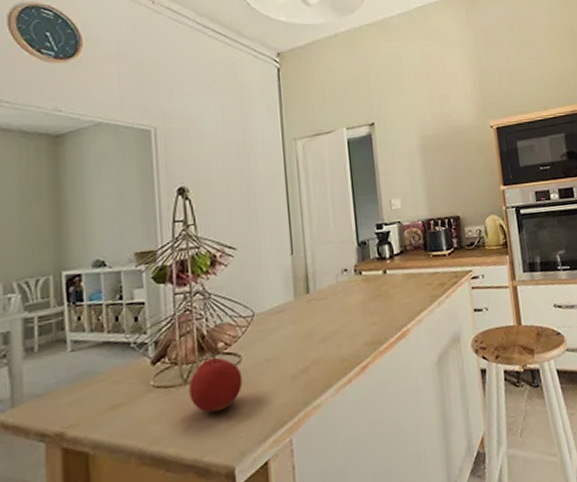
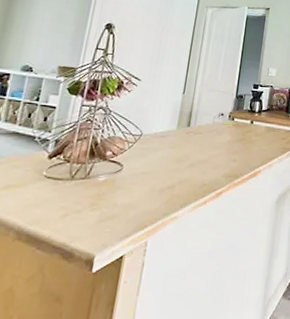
fruit: present [189,352,243,413] -> none [72,158,121,207]

